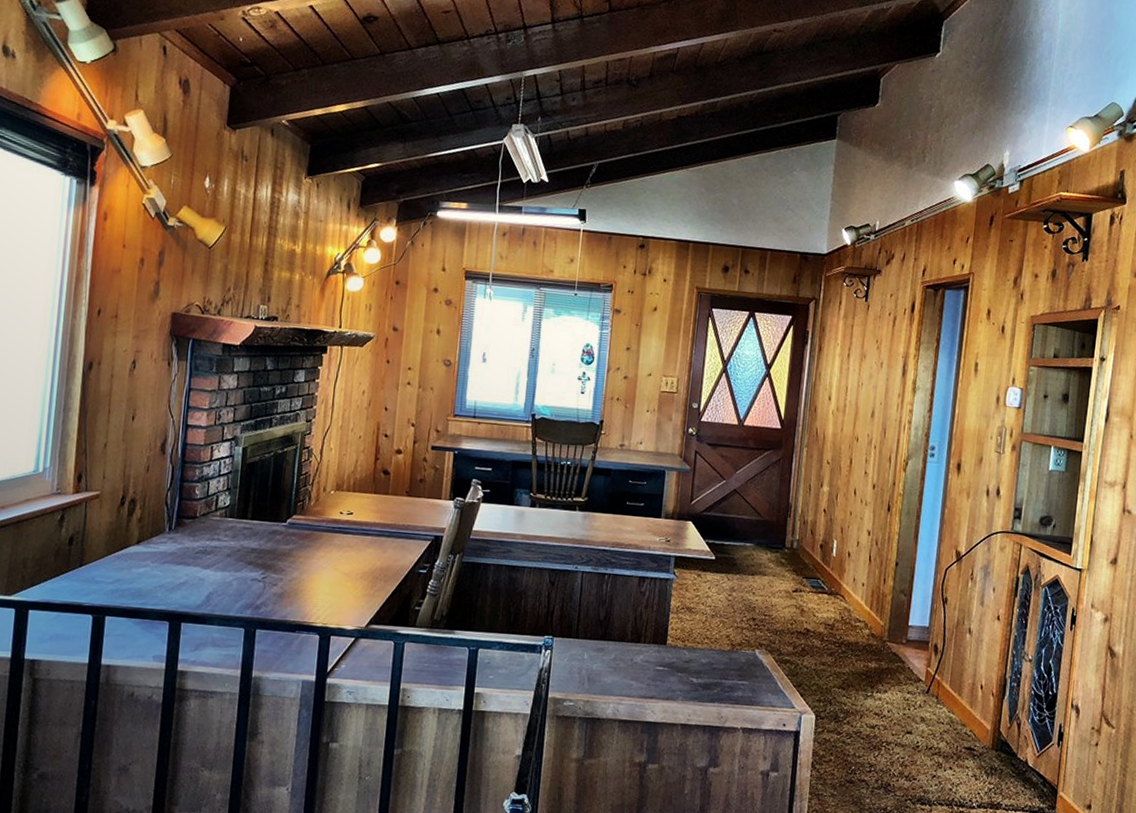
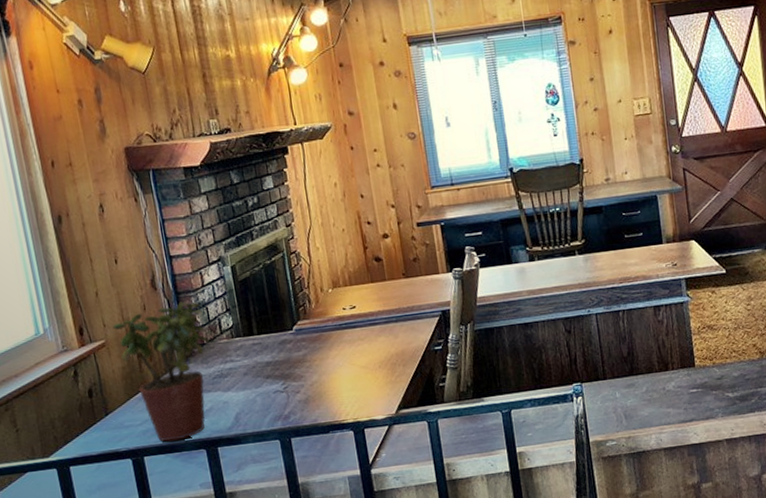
potted plant: none [111,471,203,607] -> present [112,301,210,442]

